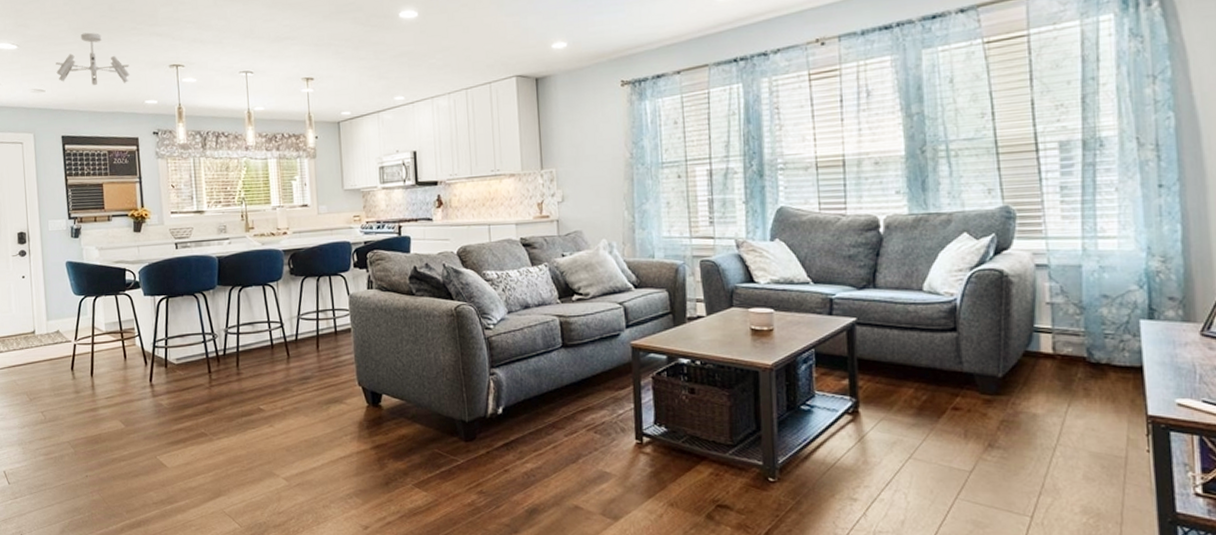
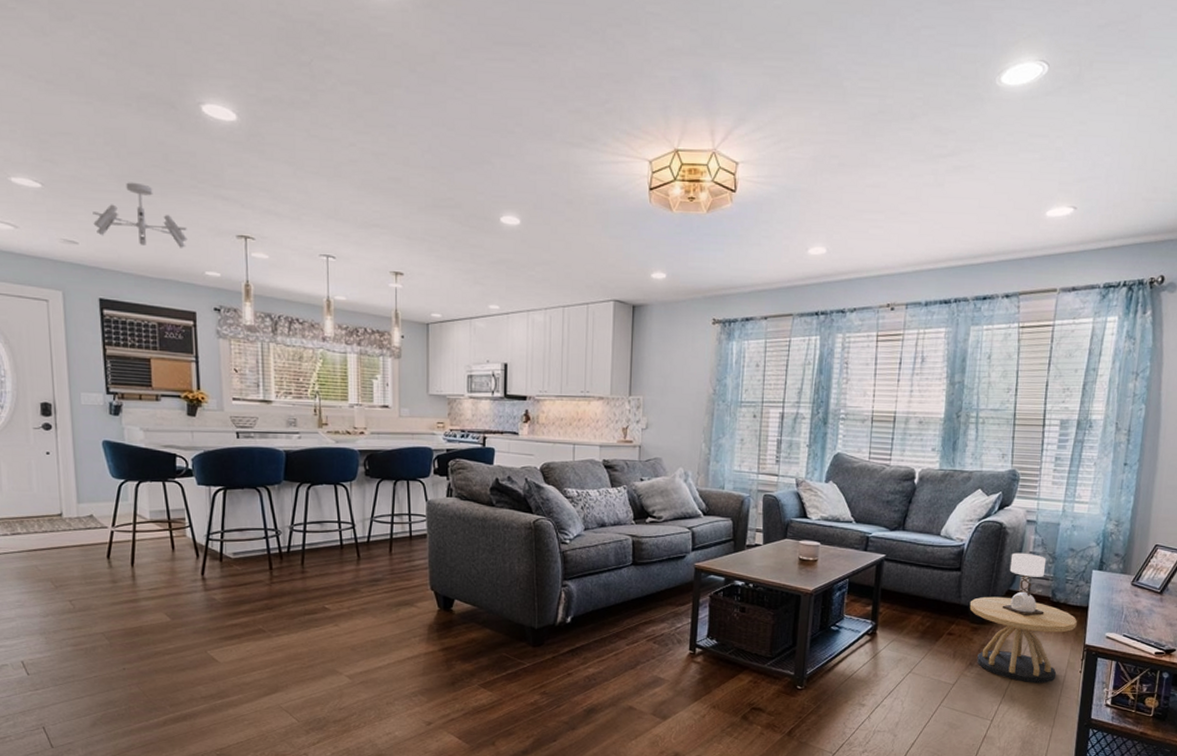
side table: none [975,304,1131,468] -> present [969,552,1077,684]

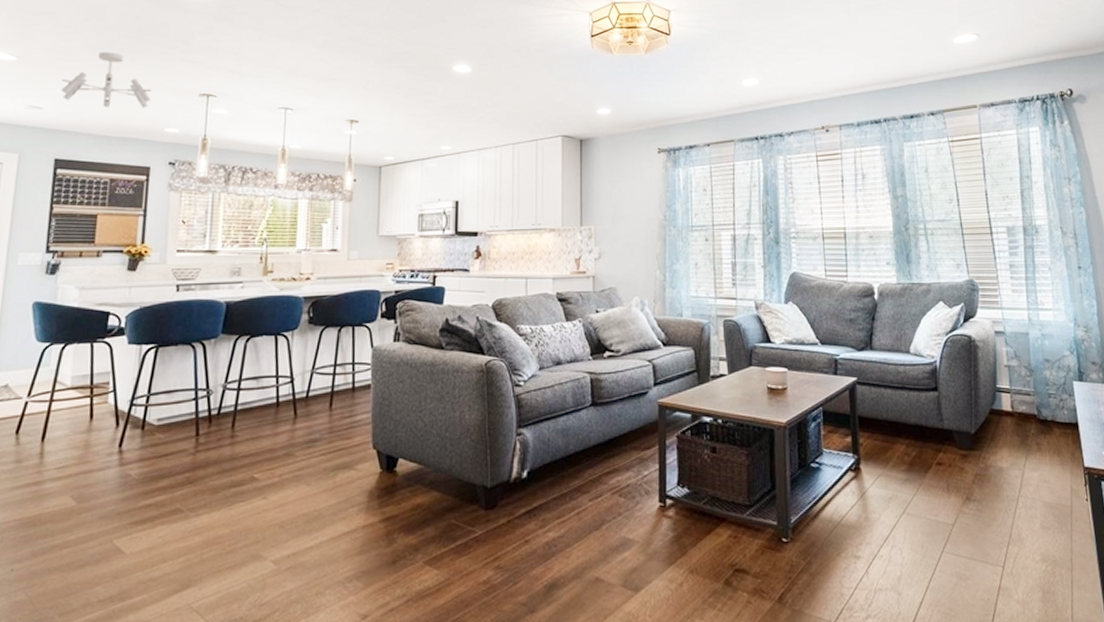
side table: present [969,552,1077,684] -> none [953,366,1071,517]

